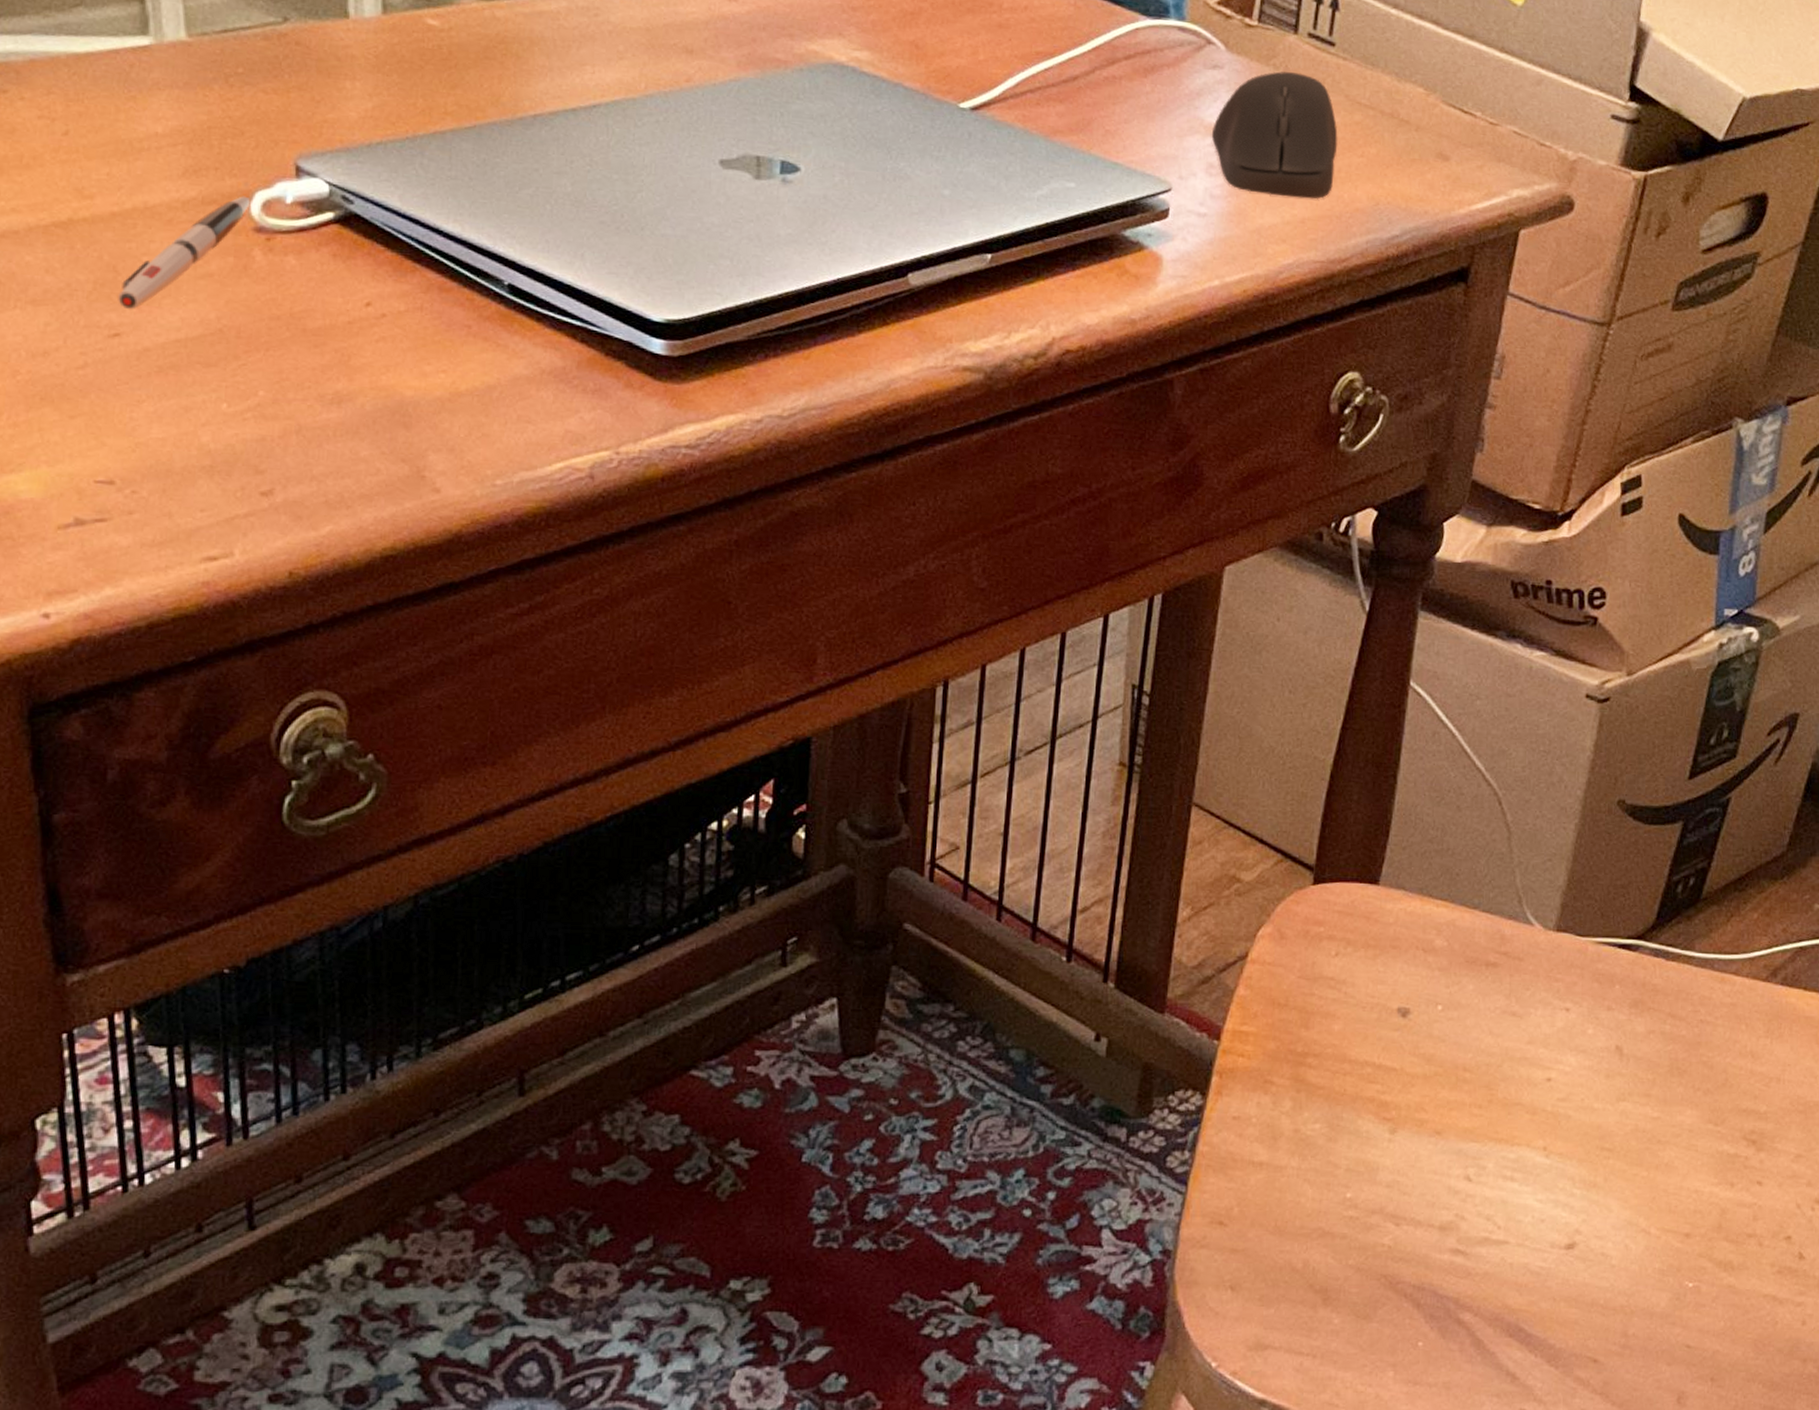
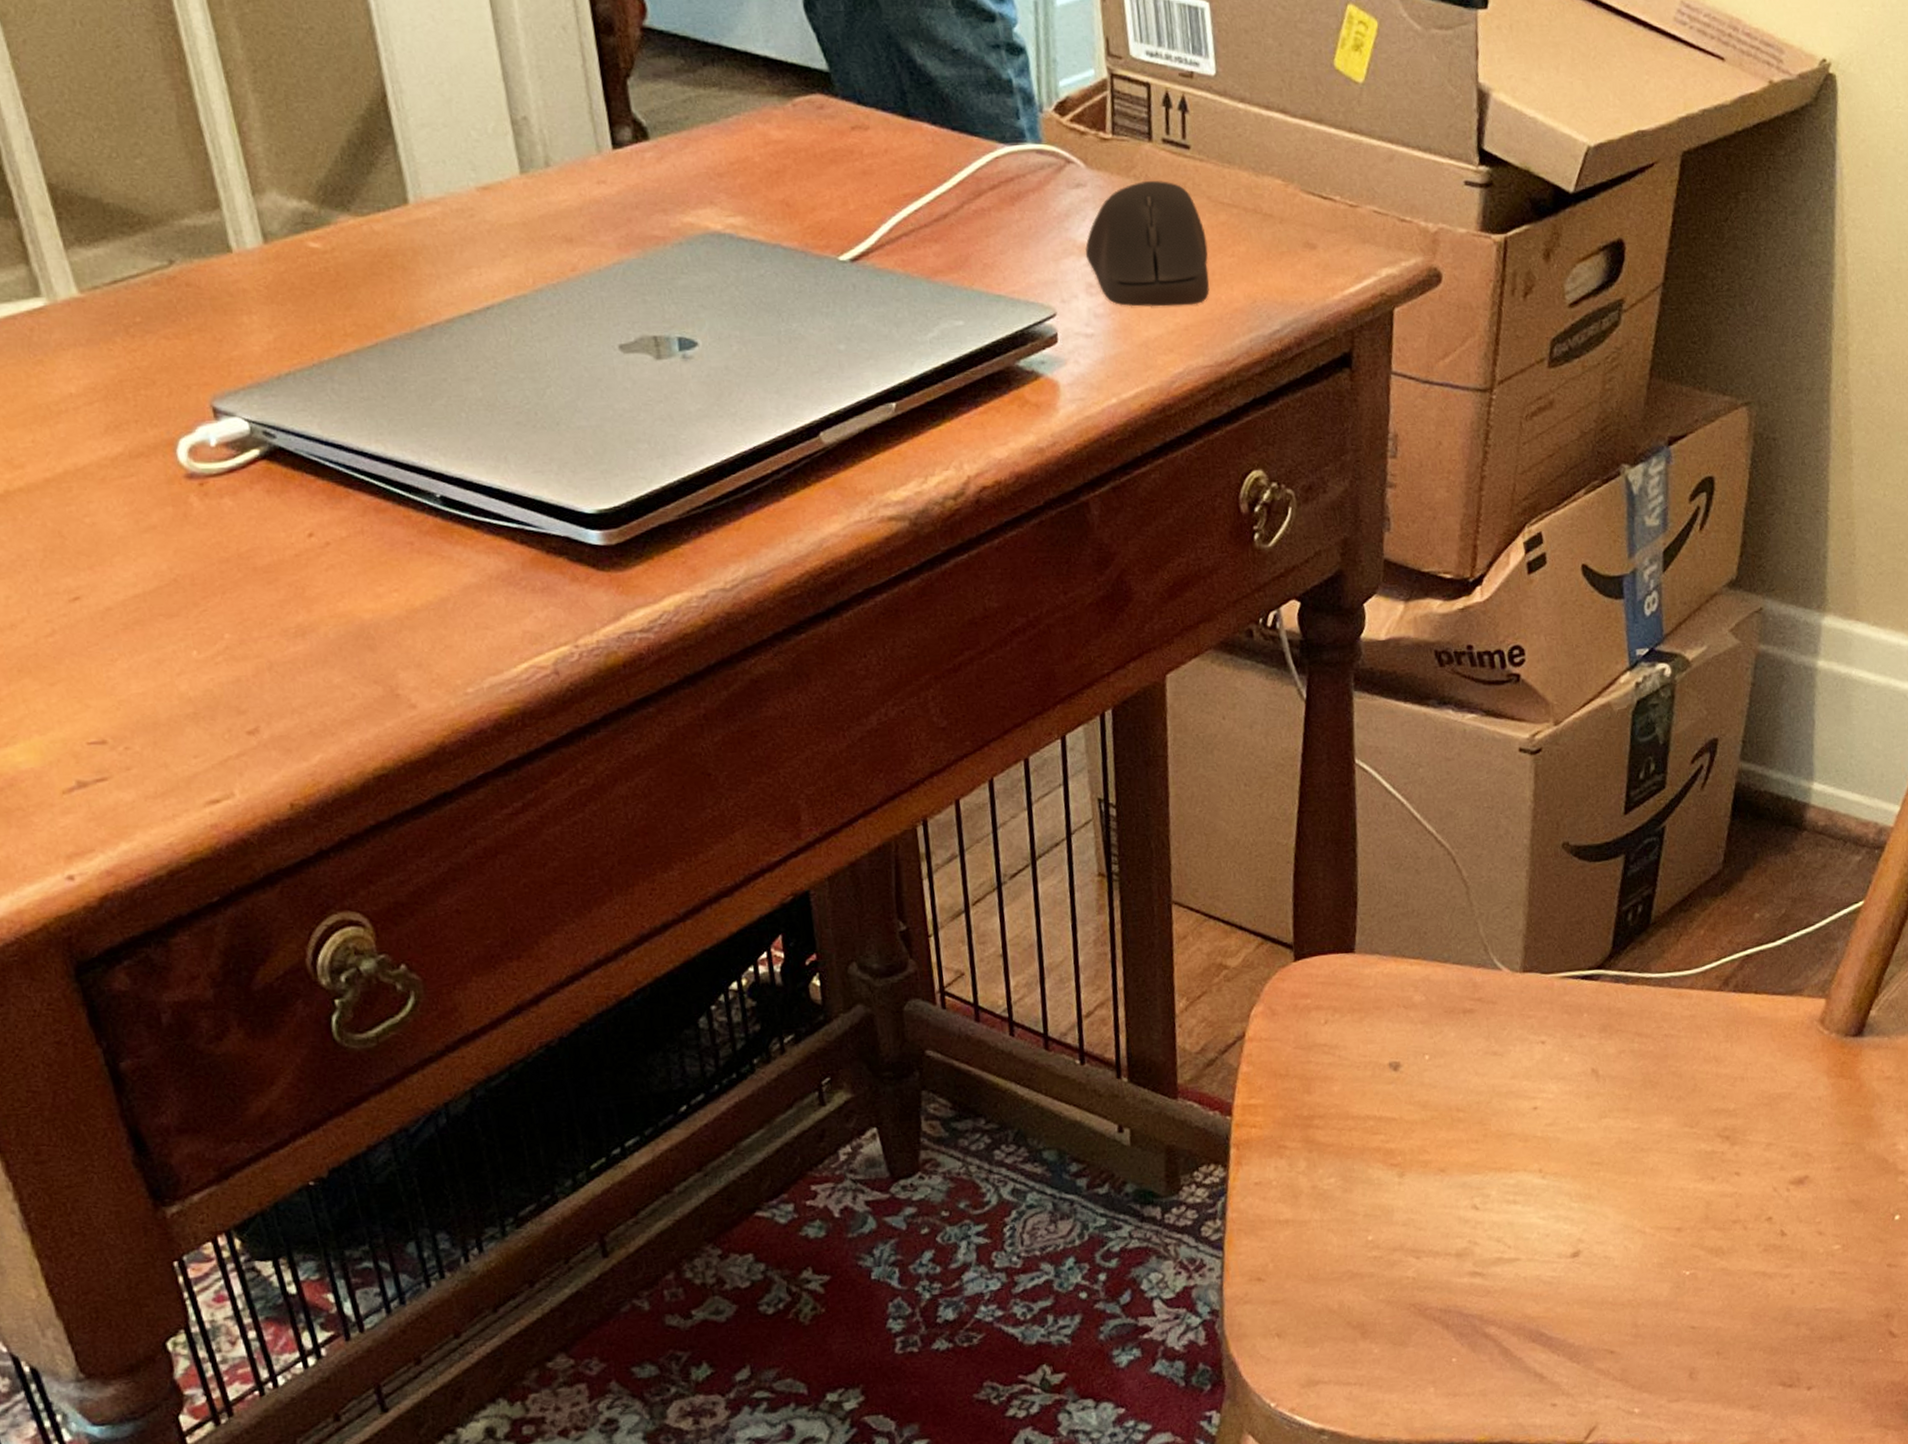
pen: present [118,196,251,310] -> none [69,444,177,573]

